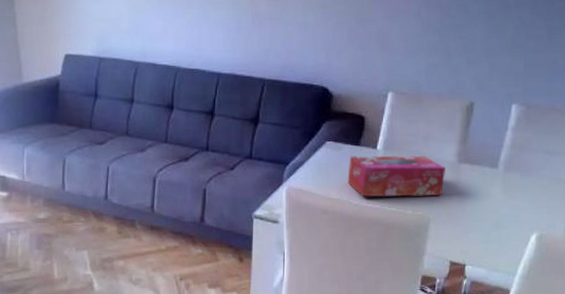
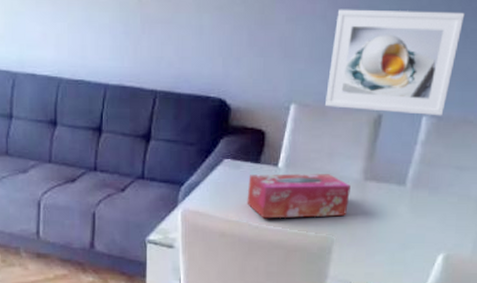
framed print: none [421,8,549,105] -> present [325,9,465,116]

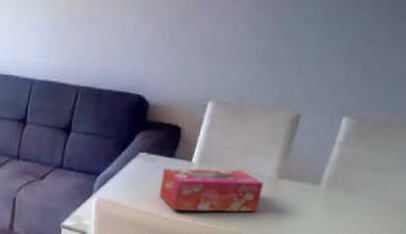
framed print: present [325,9,465,116] -> none [243,9,395,118]

